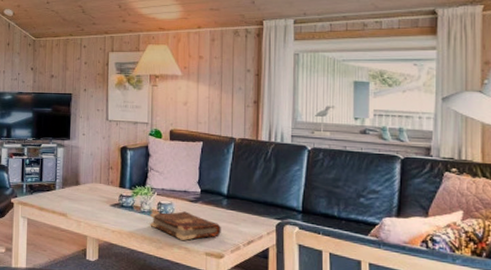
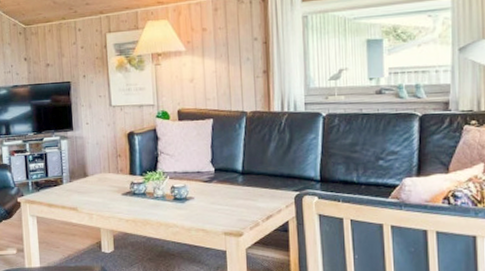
book: present [150,211,221,240] -> none [164,192,239,222]

